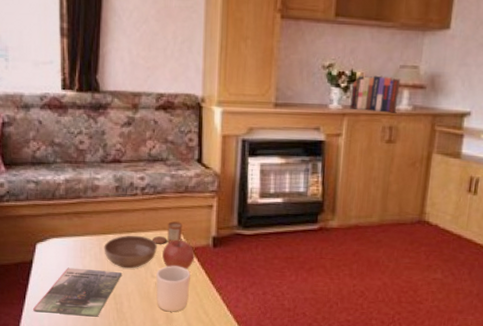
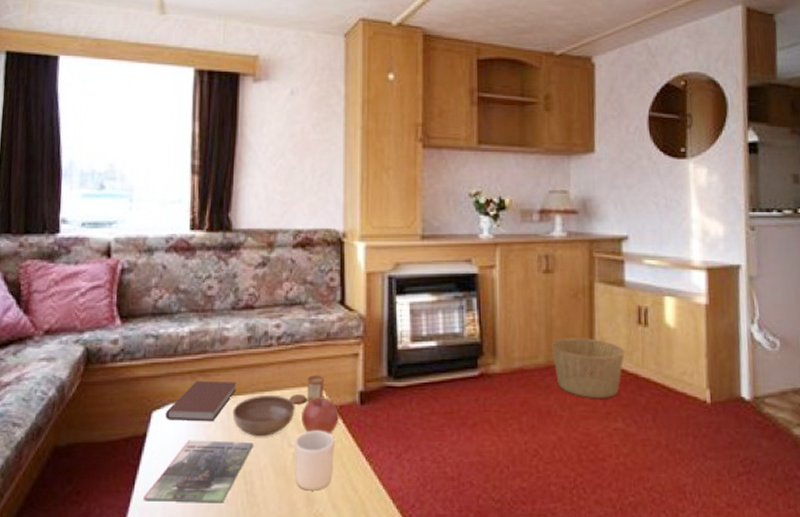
book: none [48,220,107,254] -> present [166,380,237,422]
books: present [350,75,401,113] -> none [501,202,552,241]
basket: none [386,201,452,254] -> present [551,338,625,398]

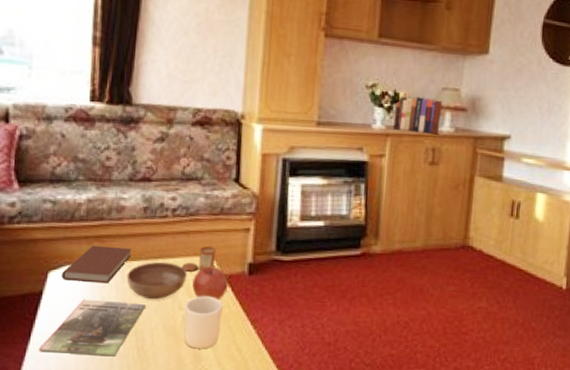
books: none [501,202,552,241] -> present [393,96,443,135]
basket: present [551,338,625,398] -> none [429,225,495,280]

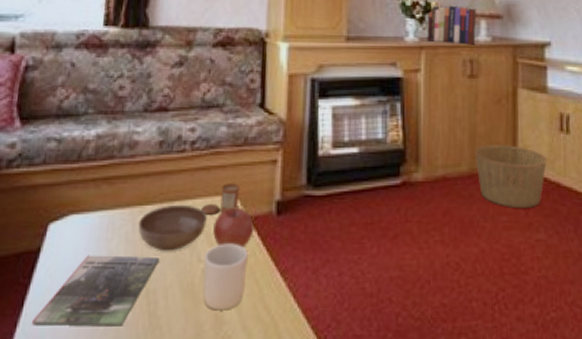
book: present [62,245,132,284] -> none [63,189,145,235]
basket: none [429,225,495,280] -> present [475,145,547,208]

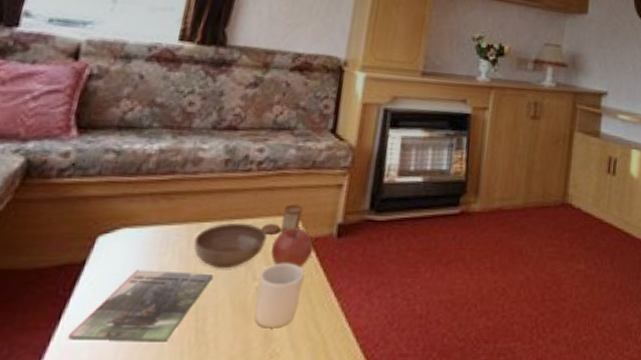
books: present [427,5,477,45] -> none [497,50,545,89]
basket: present [475,145,547,208] -> none [530,181,593,241]

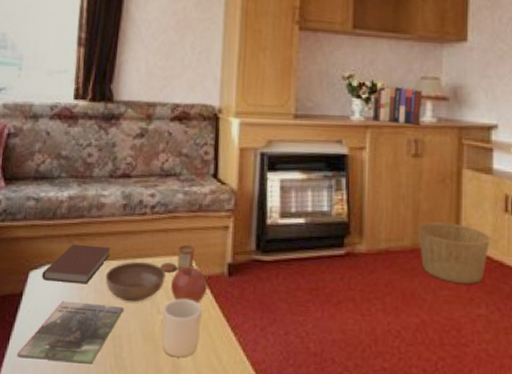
book: none [113,203,205,250] -> present [42,244,111,285]
books: none [497,50,545,89] -> present [373,86,423,126]
basket: none [530,181,593,241] -> present [417,222,490,284]

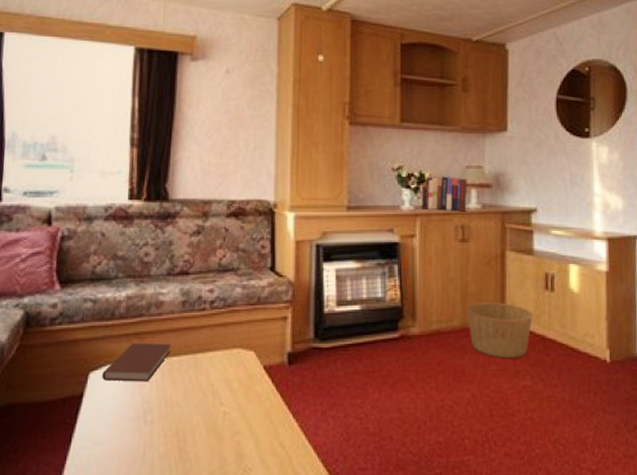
magazine: present [17,301,125,364] -> none [80,399,187,460]
bowl: present [105,261,166,302] -> none [166,356,227,395]
candle: present [161,245,195,272] -> none [222,337,255,365]
mug: present [161,298,202,358] -> none [225,390,264,447]
fruit: present [171,267,208,304] -> none [232,358,268,393]

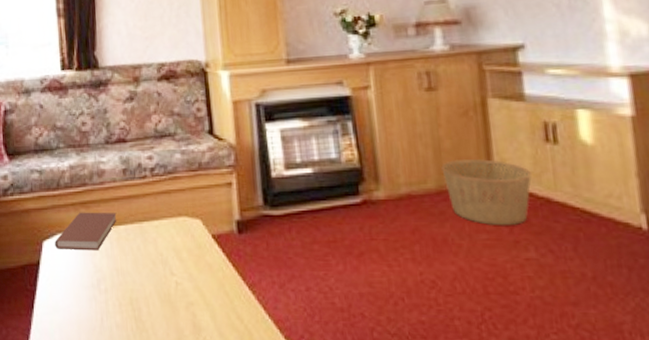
books: present [421,176,468,212] -> none [372,15,431,57]

